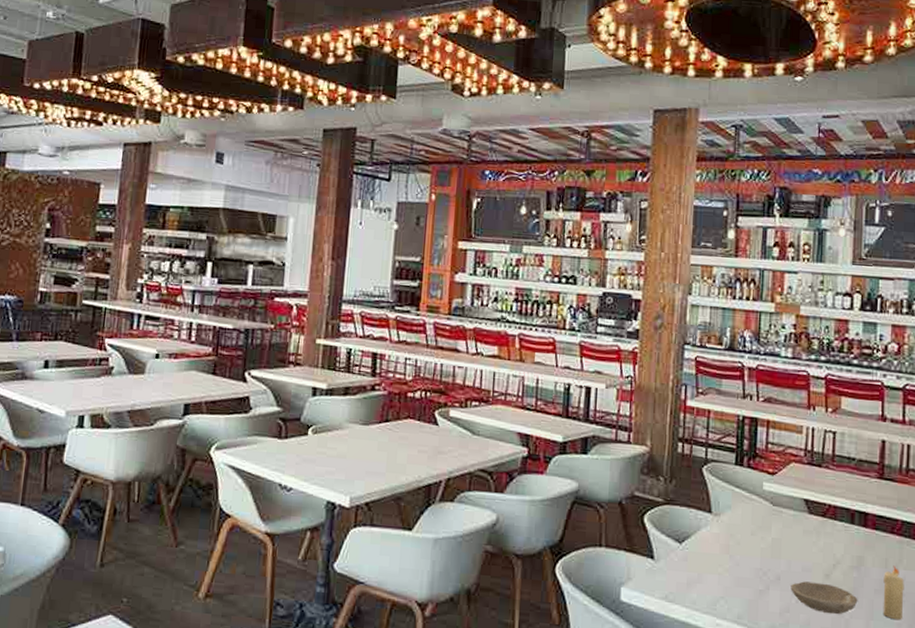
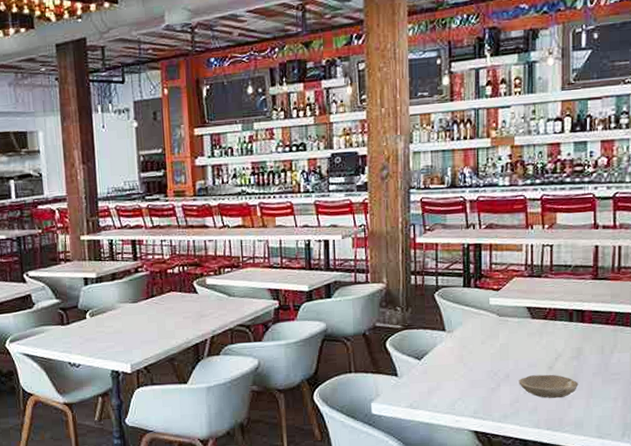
candle: present [883,565,904,621] -> none [600,351,619,395]

